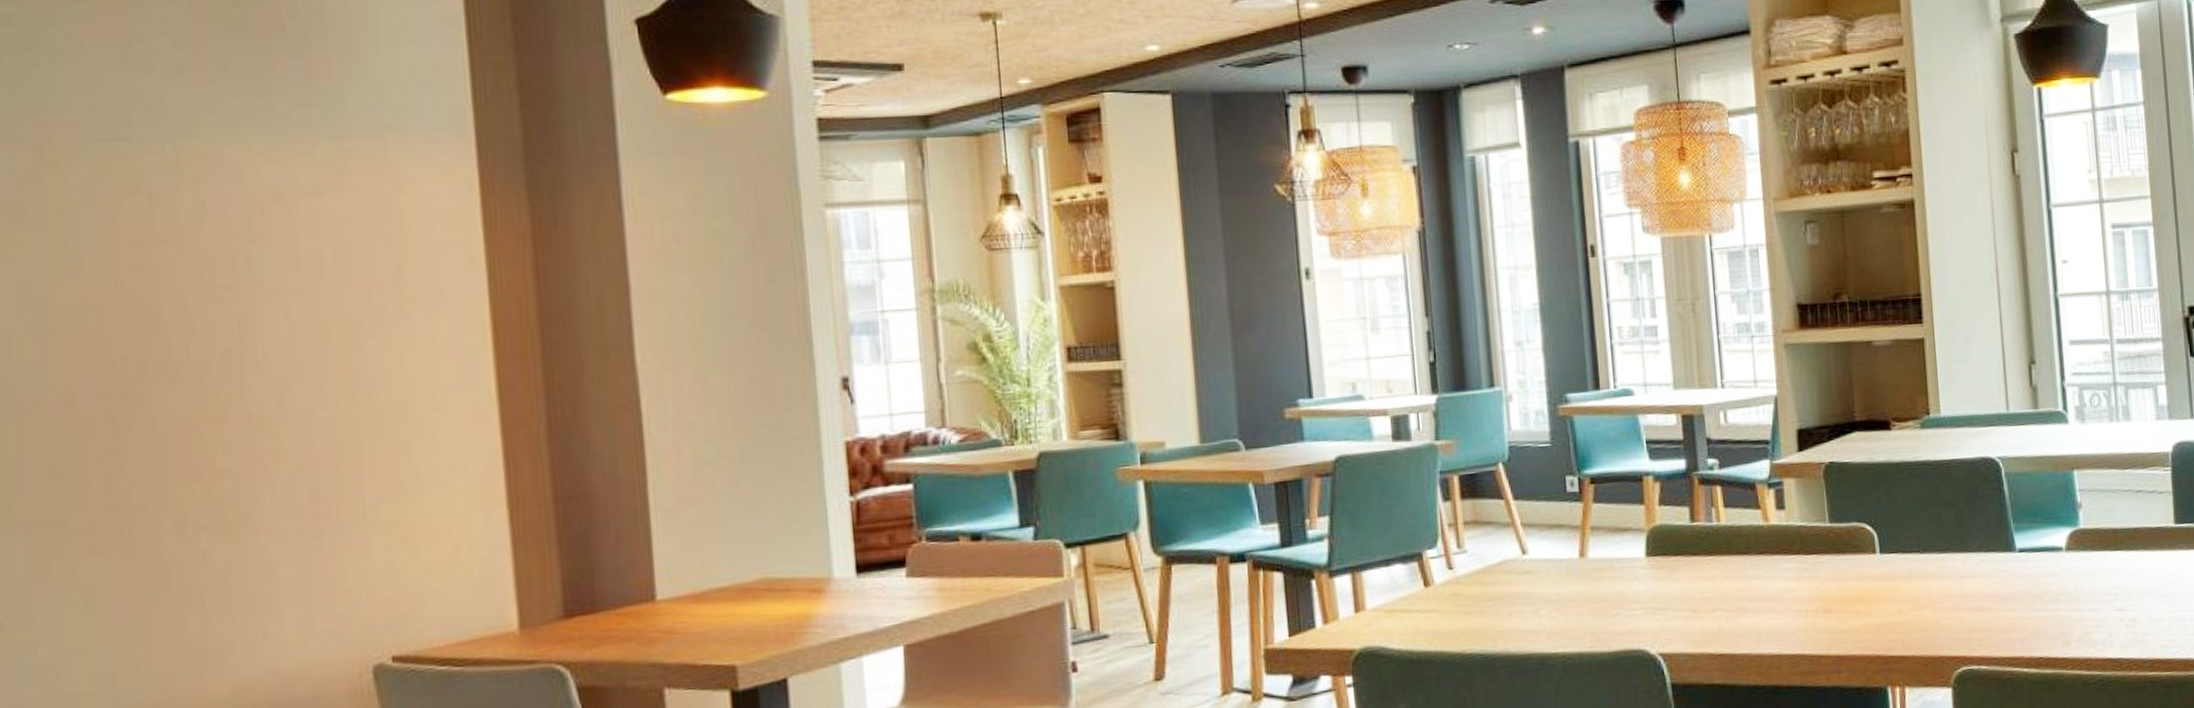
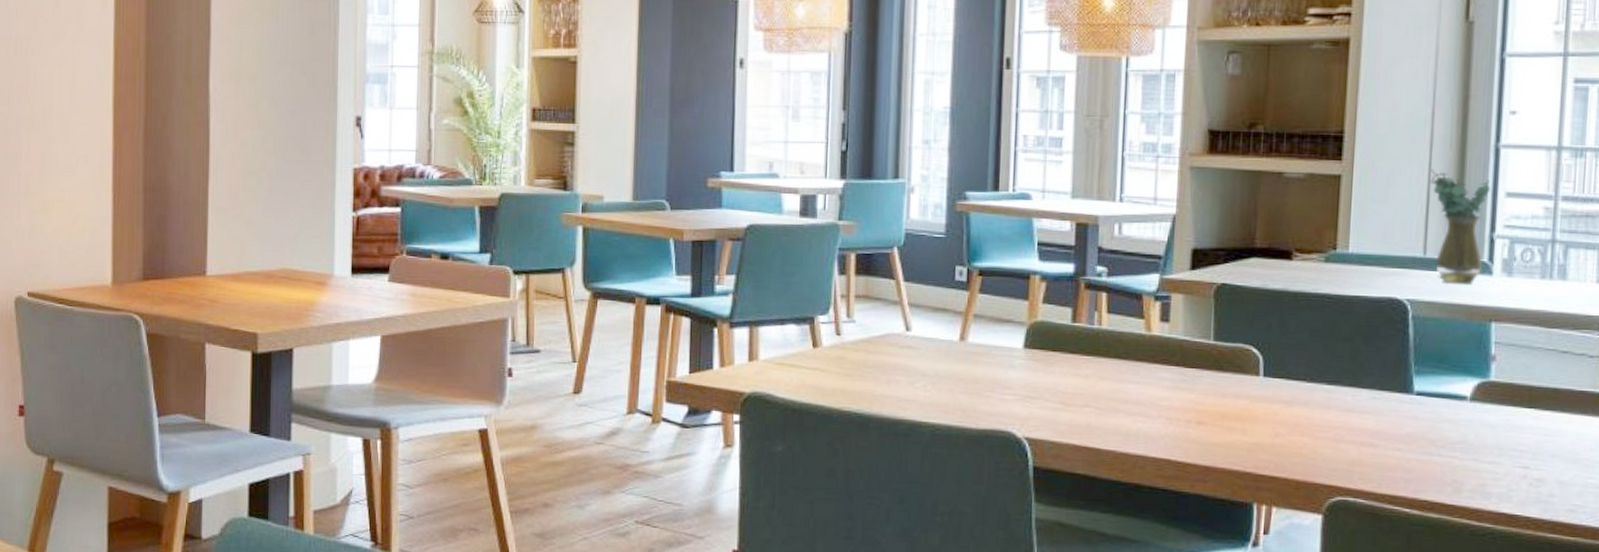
vase: none [2002,324,2059,438] -> present [1430,169,1491,286]

